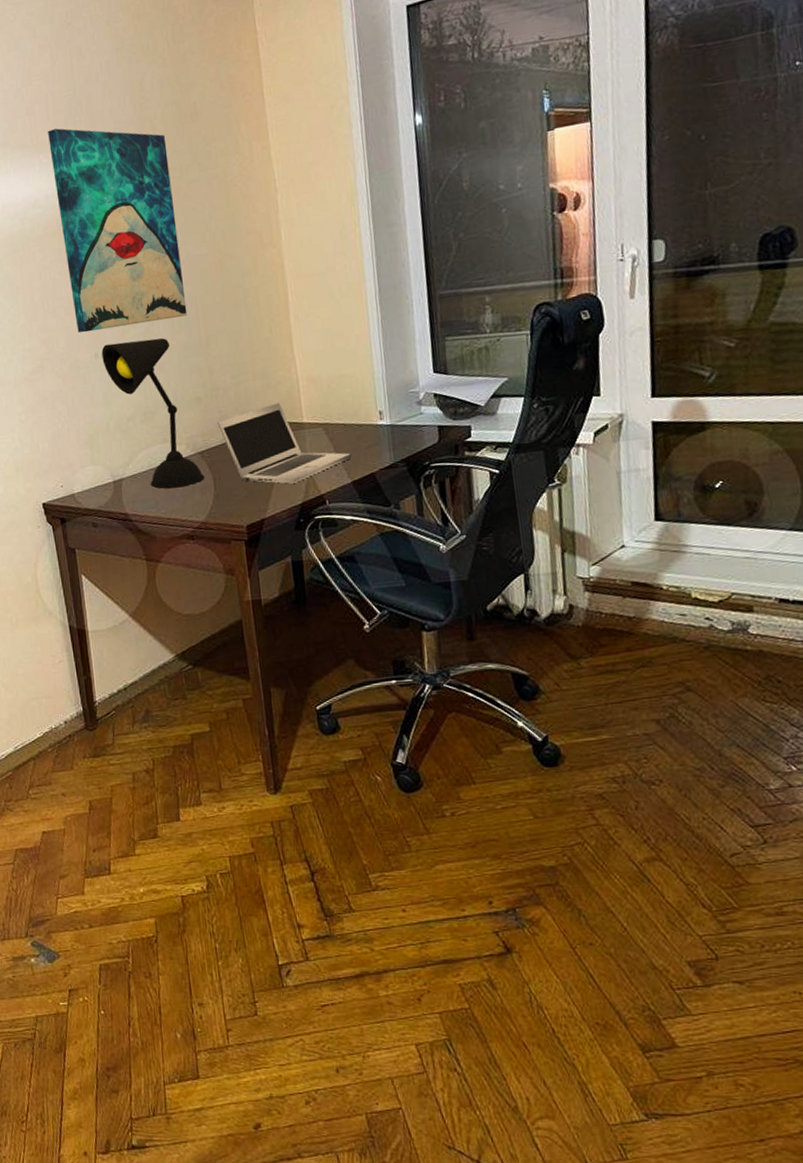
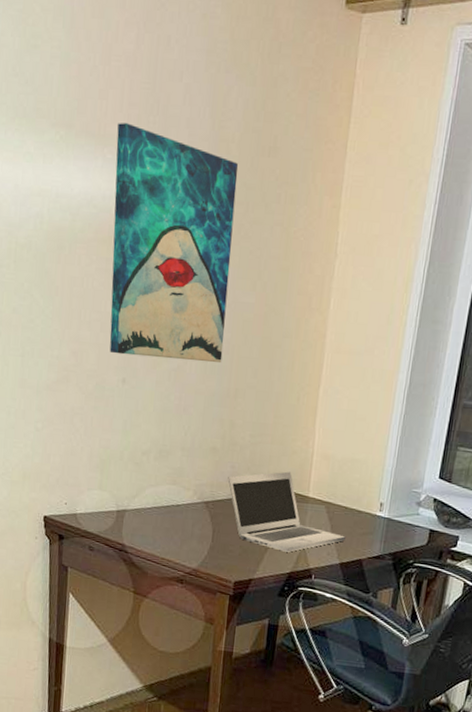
desk lamp: present [101,338,205,489] -> none [129,372,206,532]

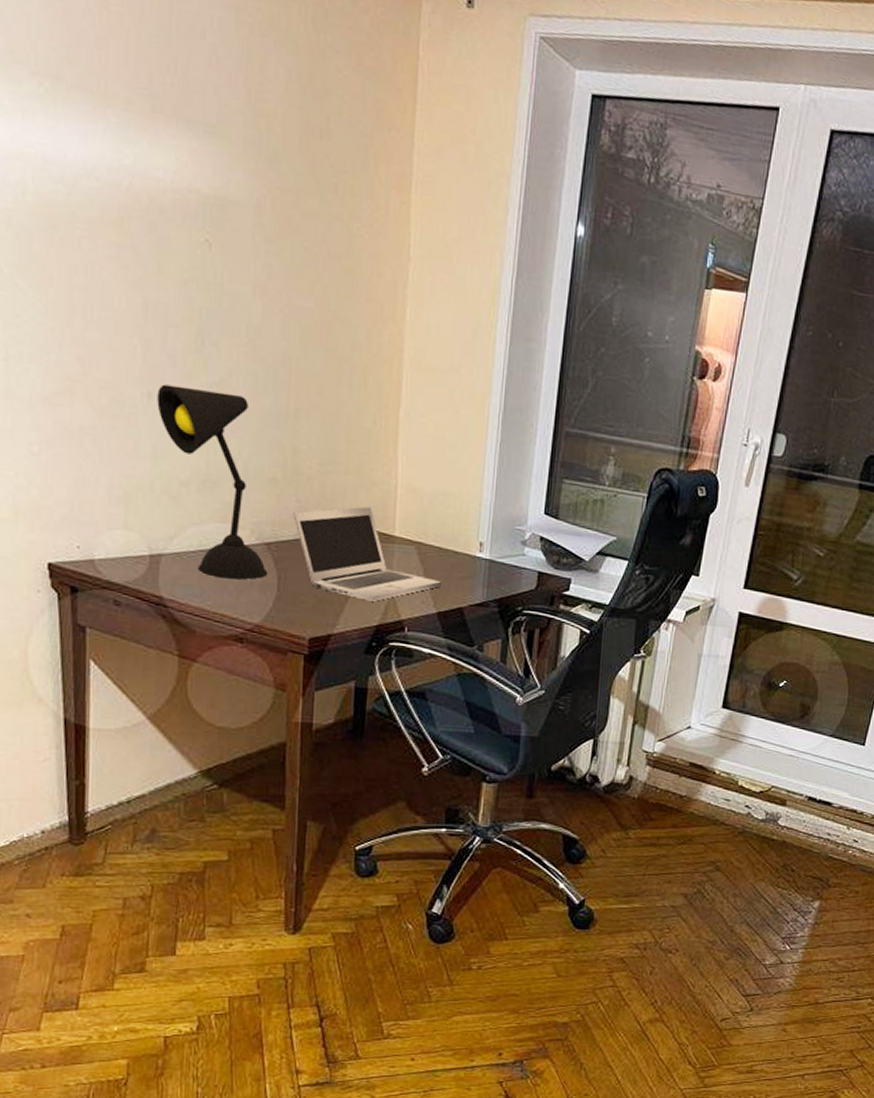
wall art: present [109,123,239,363] -> none [122,80,284,377]
desk lamp: none [129,372,206,532] -> present [157,384,268,579]

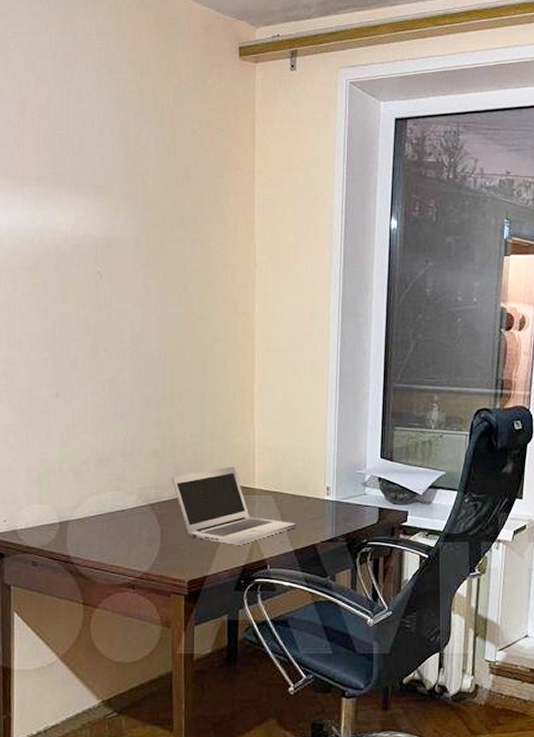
desk lamp: present [157,384,268,579] -> none [63,386,153,536]

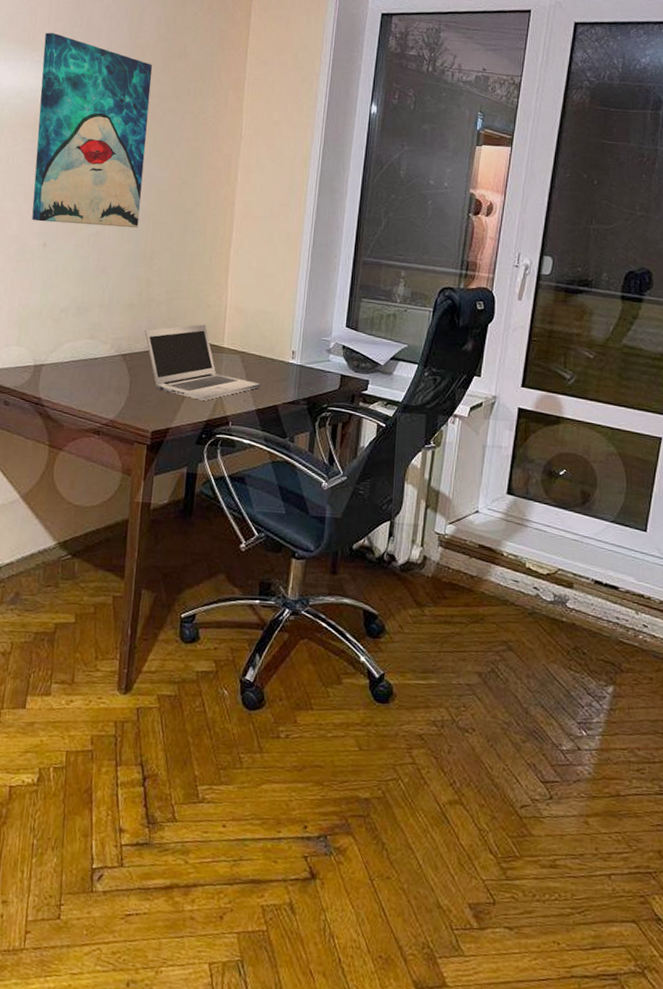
wall art: none [35,164,155,371] -> present [32,33,153,228]

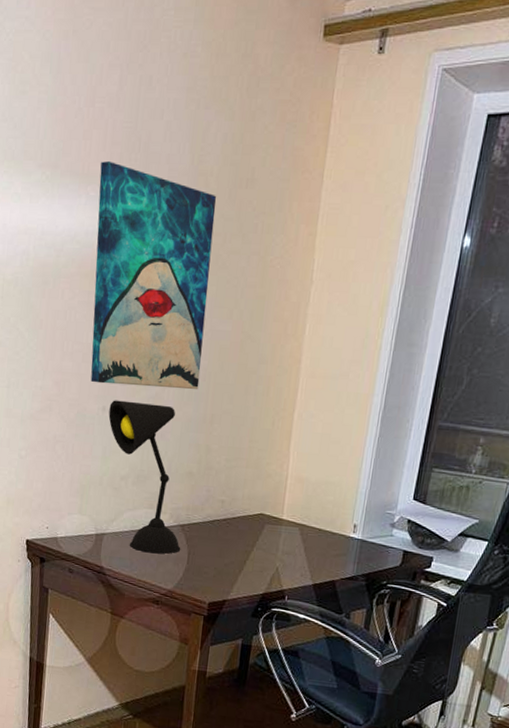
desk lamp: none [49,237,123,384] -> present [108,400,181,554]
laptop: present [144,324,260,401] -> none [203,494,319,574]

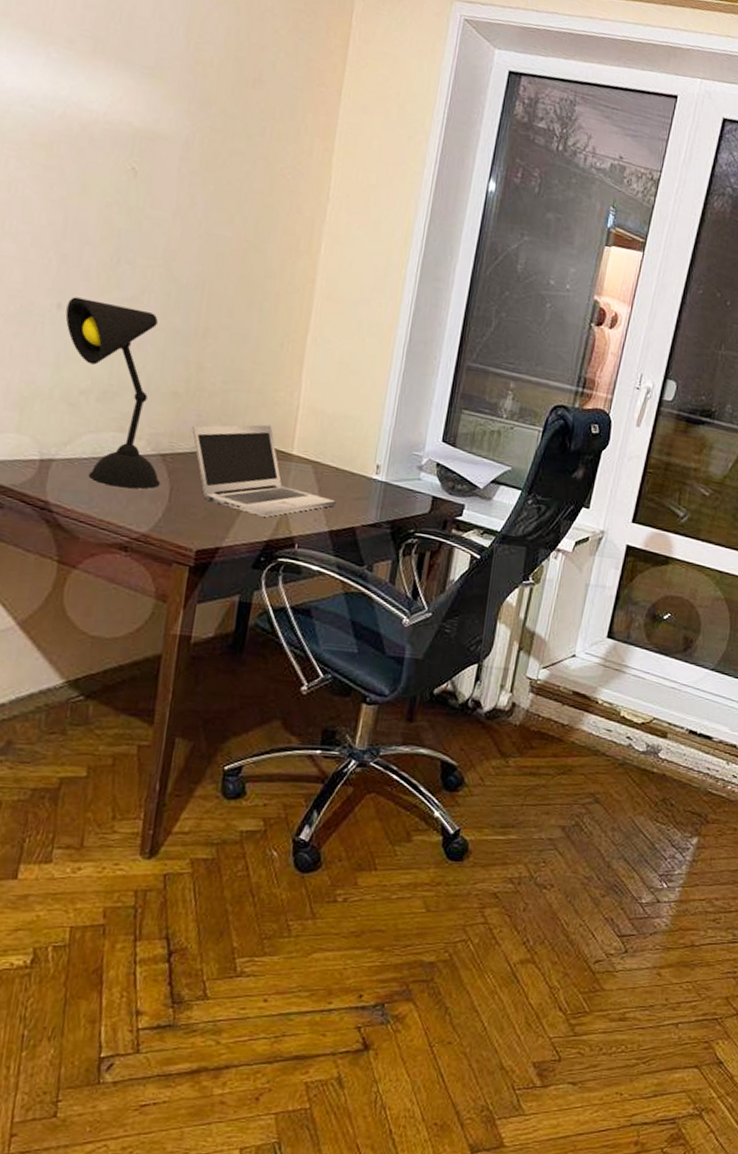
wall art: present [90,161,217,390] -> none [41,22,217,297]
laptop: none [203,494,319,574] -> present [192,424,336,517]

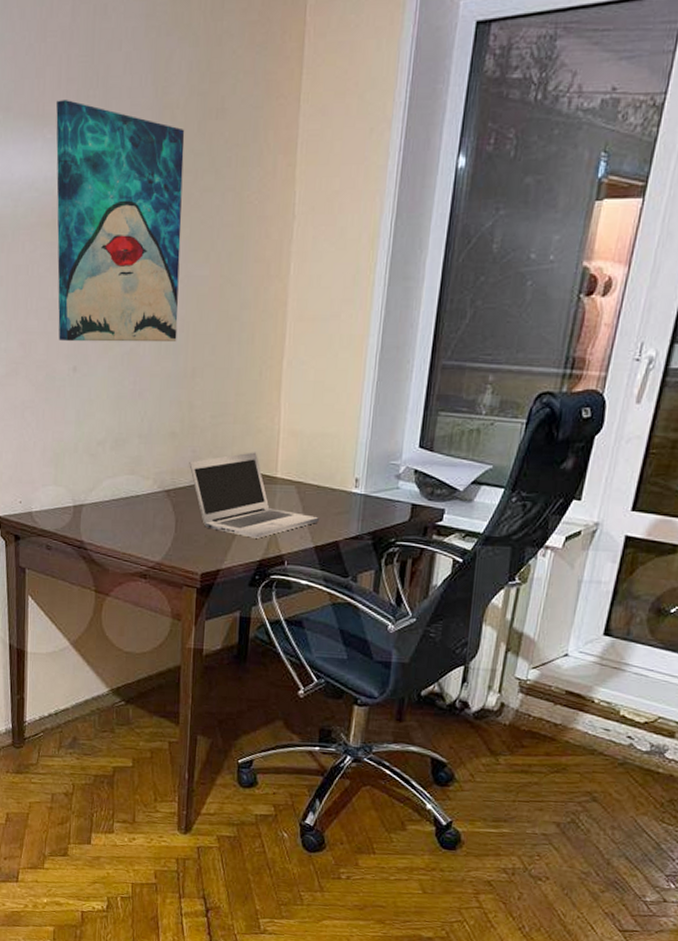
wall art: none [41,22,217,297] -> present [56,100,185,343]
desk lamp: present [65,297,161,489] -> none [80,358,168,523]

